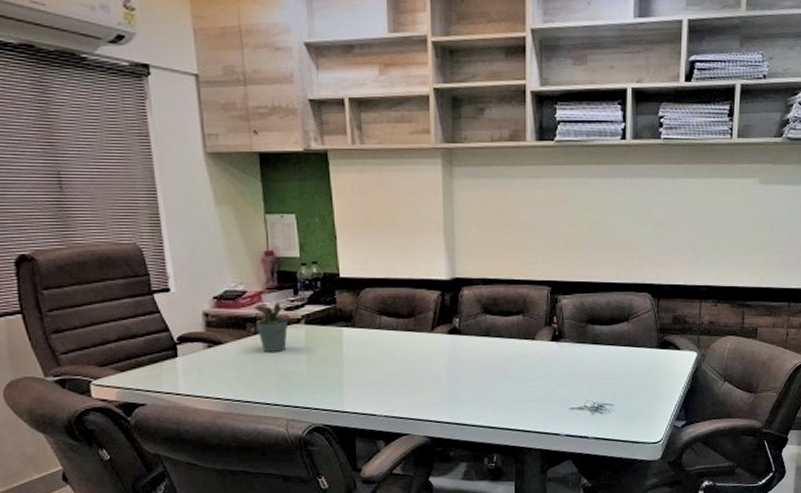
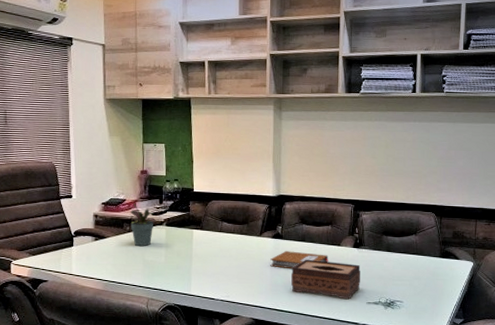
notebook: none [446,349,522,372] -> present [270,251,329,268]
tissue box: none [474,358,561,406] -> present [291,259,360,300]

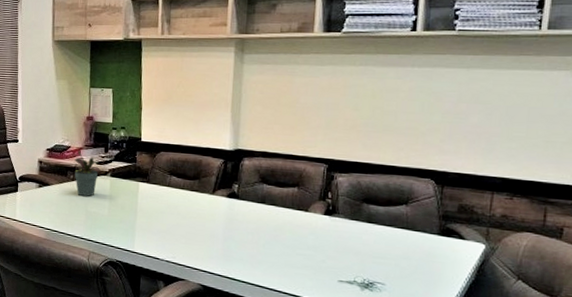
notebook: present [270,251,329,268] -> none [223,213,294,233]
tissue box: present [291,259,360,300] -> none [246,223,332,275]

